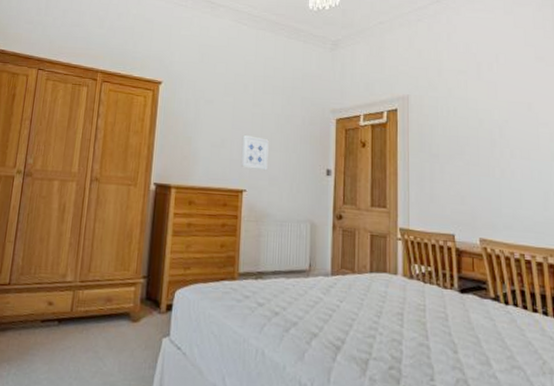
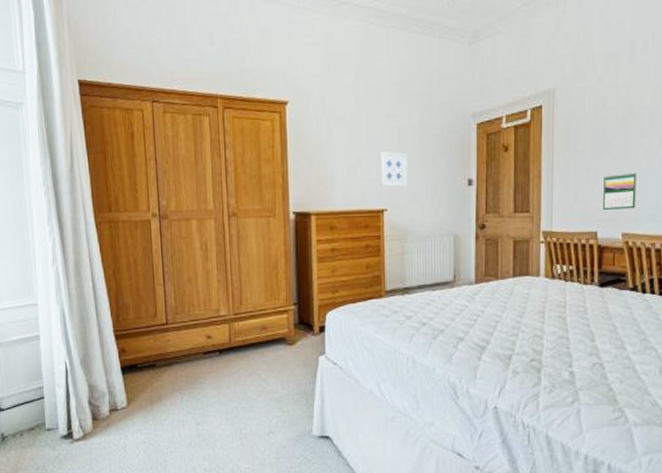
calendar: none [459,179,492,215] -> present [603,172,637,210]

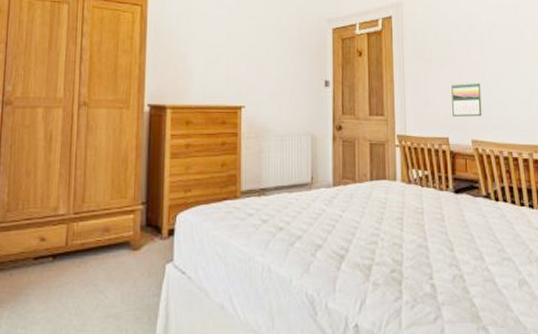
wall art: present [379,152,407,188] -> none [238,49,266,85]

